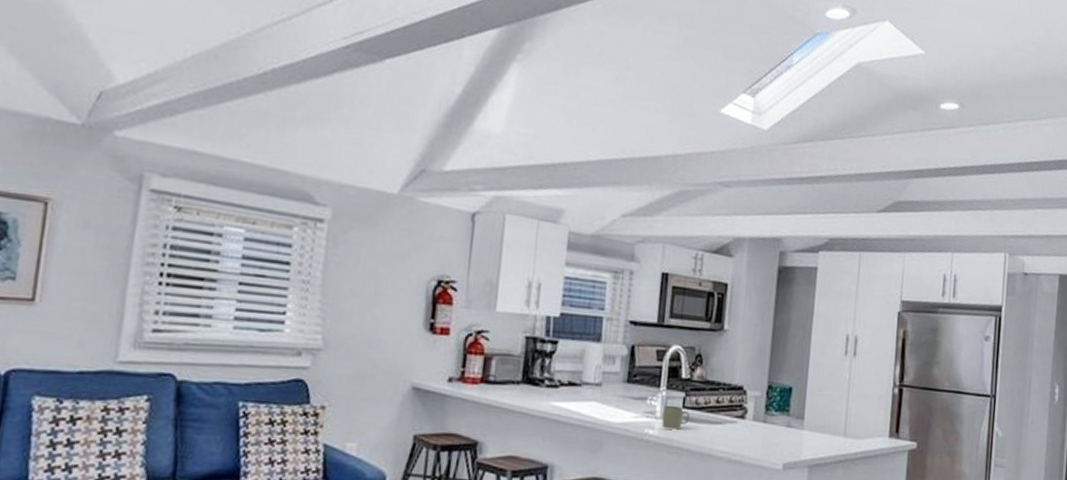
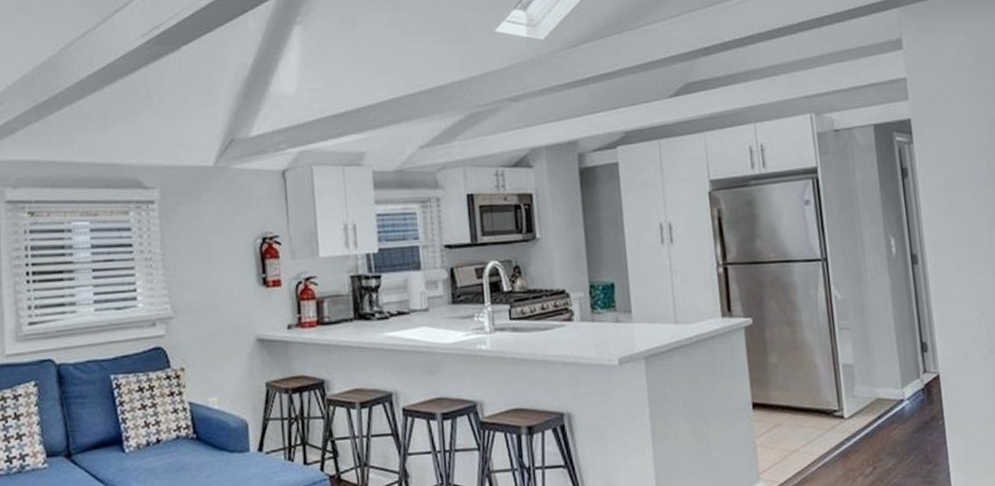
mug: present [661,405,690,430] -> none [491,318,519,342]

